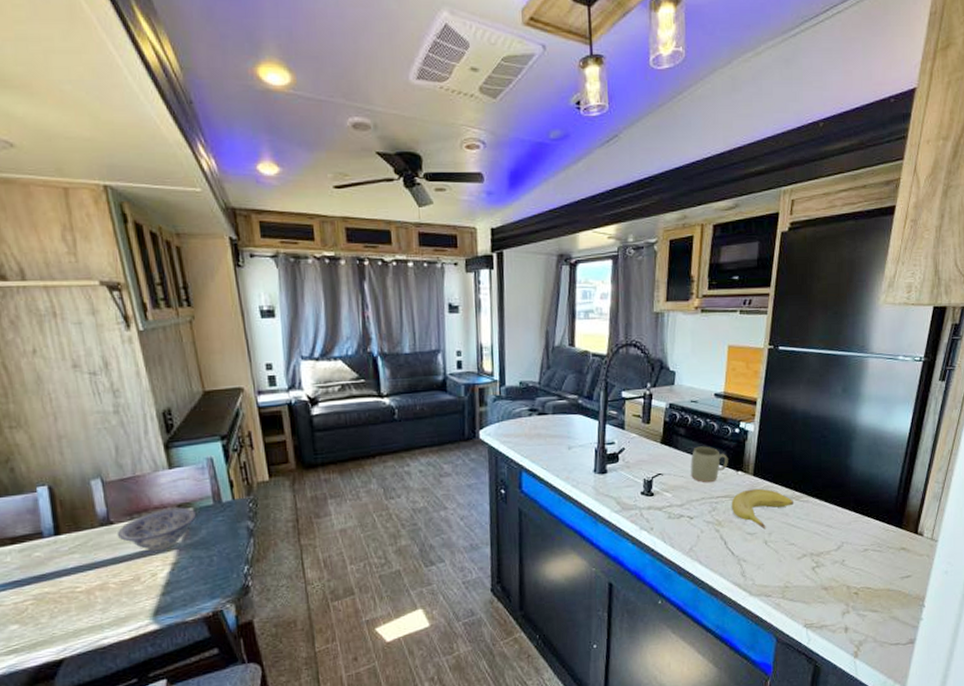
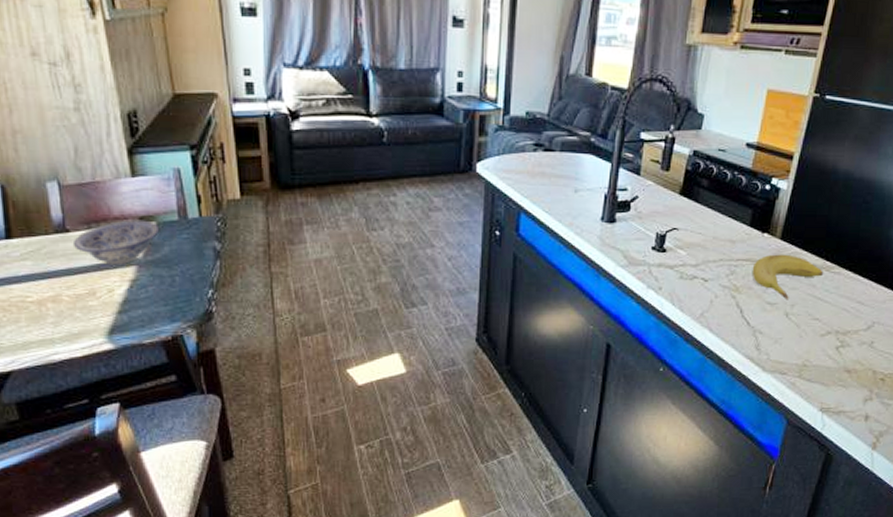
mug: present [690,446,728,482] -> none [710,201,754,242]

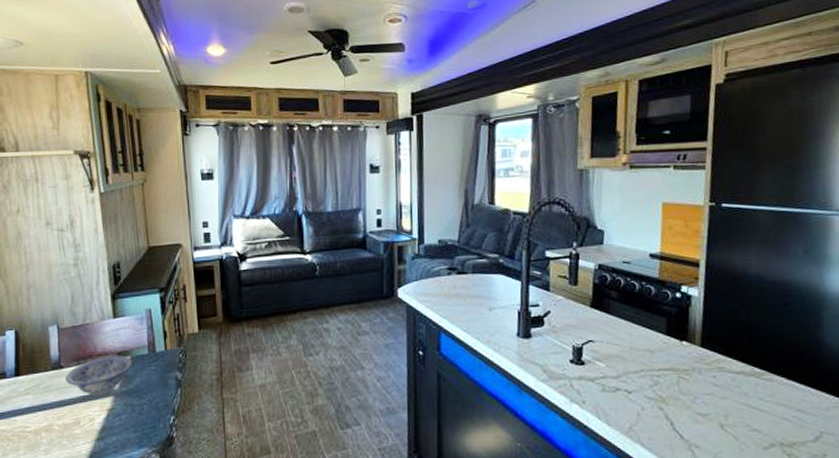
fruit: present [752,254,824,300] -> none [676,362,755,411]

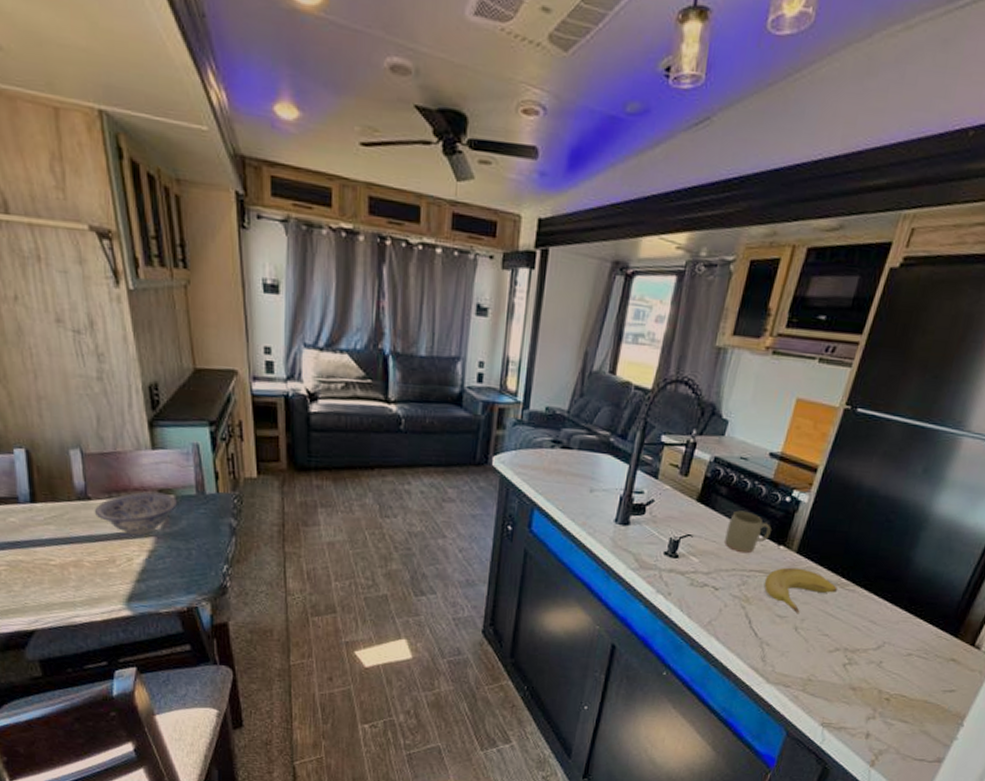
mug: none [625,311,670,352] -> present [725,510,771,553]
fruit: none [676,362,755,411] -> present [764,567,838,615]

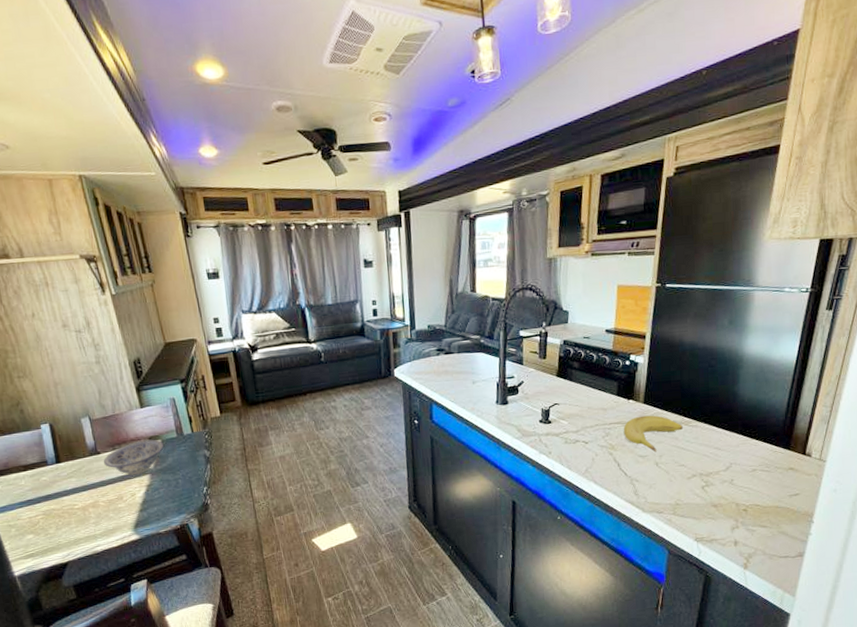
mug: present [725,510,771,553] -> none [584,377,620,410]

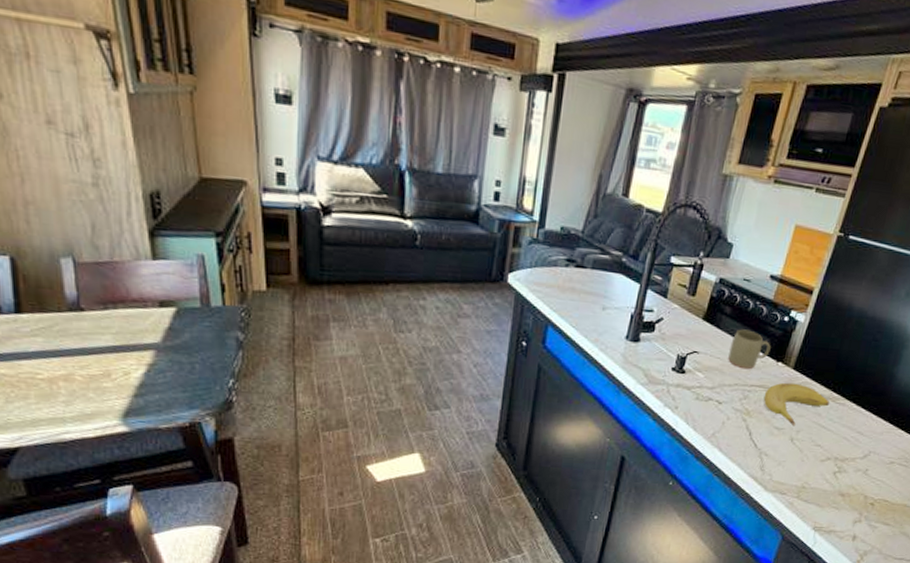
bowl: present [103,439,165,476] -> none [87,303,181,349]
mug: none [584,377,620,410] -> present [728,329,771,369]

